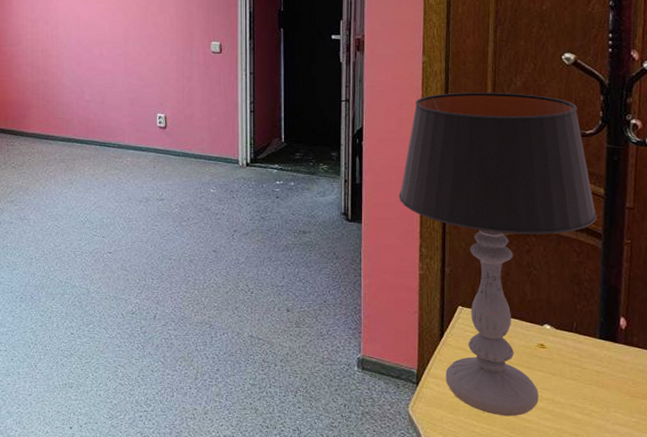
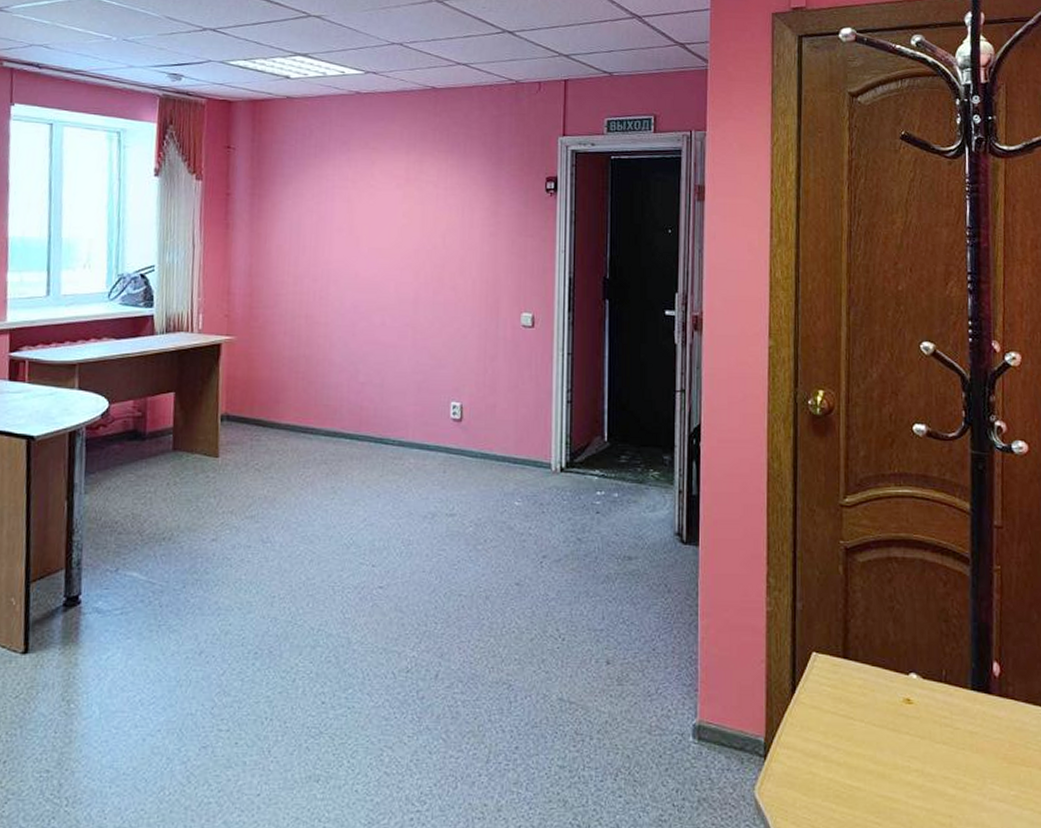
table lamp: present [399,92,598,417] -> none [742,384,964,796]

